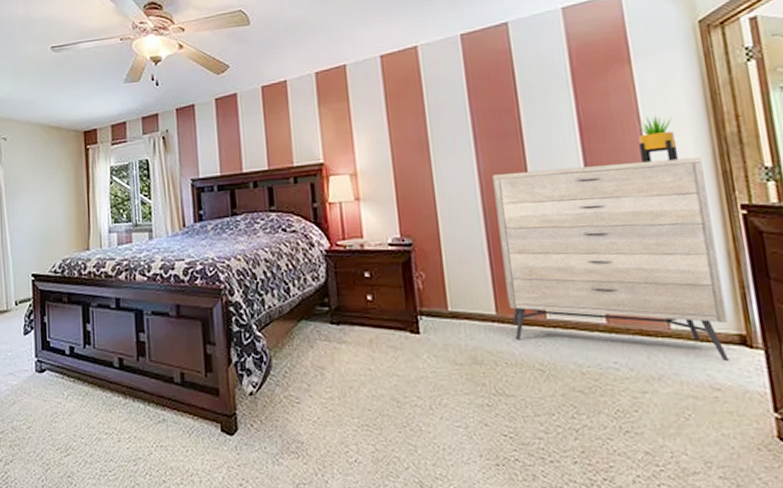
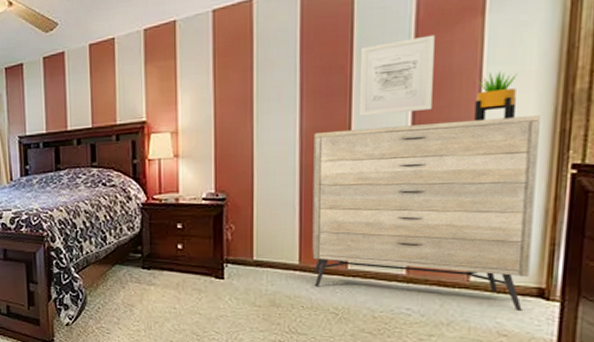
wall art: none [524,81,600,158] -> present [358,34,435,116]

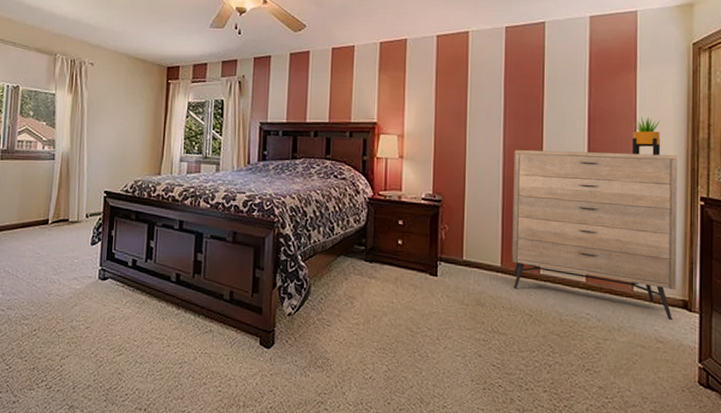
wall art: present [358,34,435,116] -> none [548,81,603,141]

